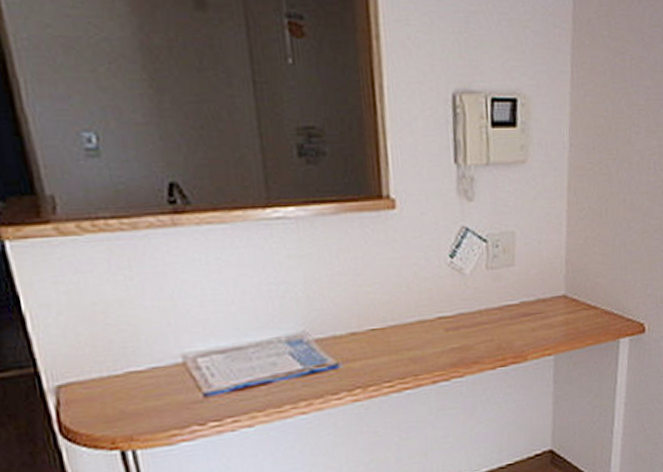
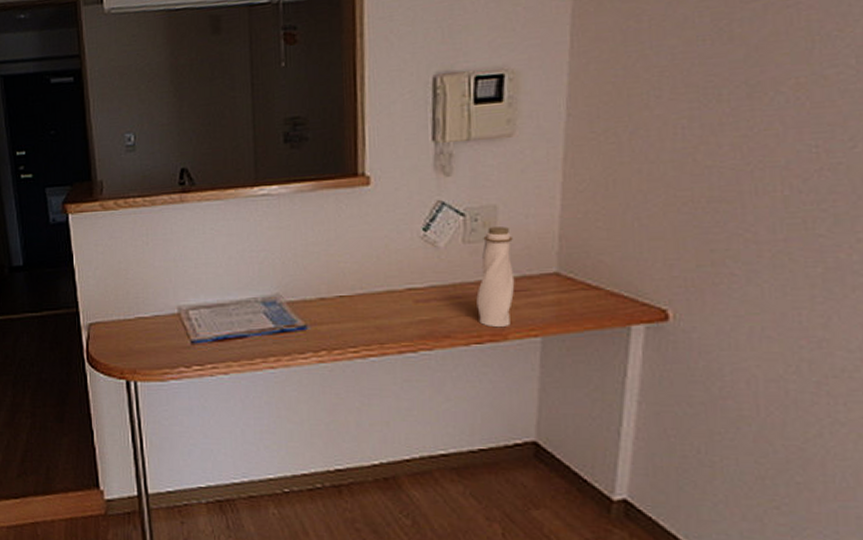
water bottle: none [500,252,532,350] -> present [476,226,515,328]

